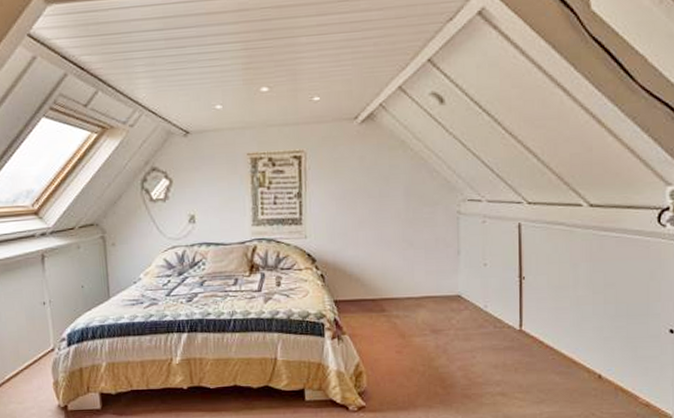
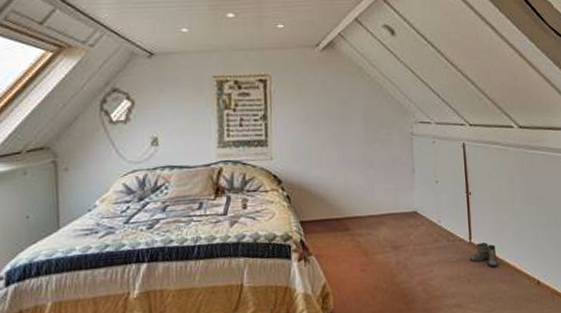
boots: none [518,330,553,357] -> present [469,242,499,267]

